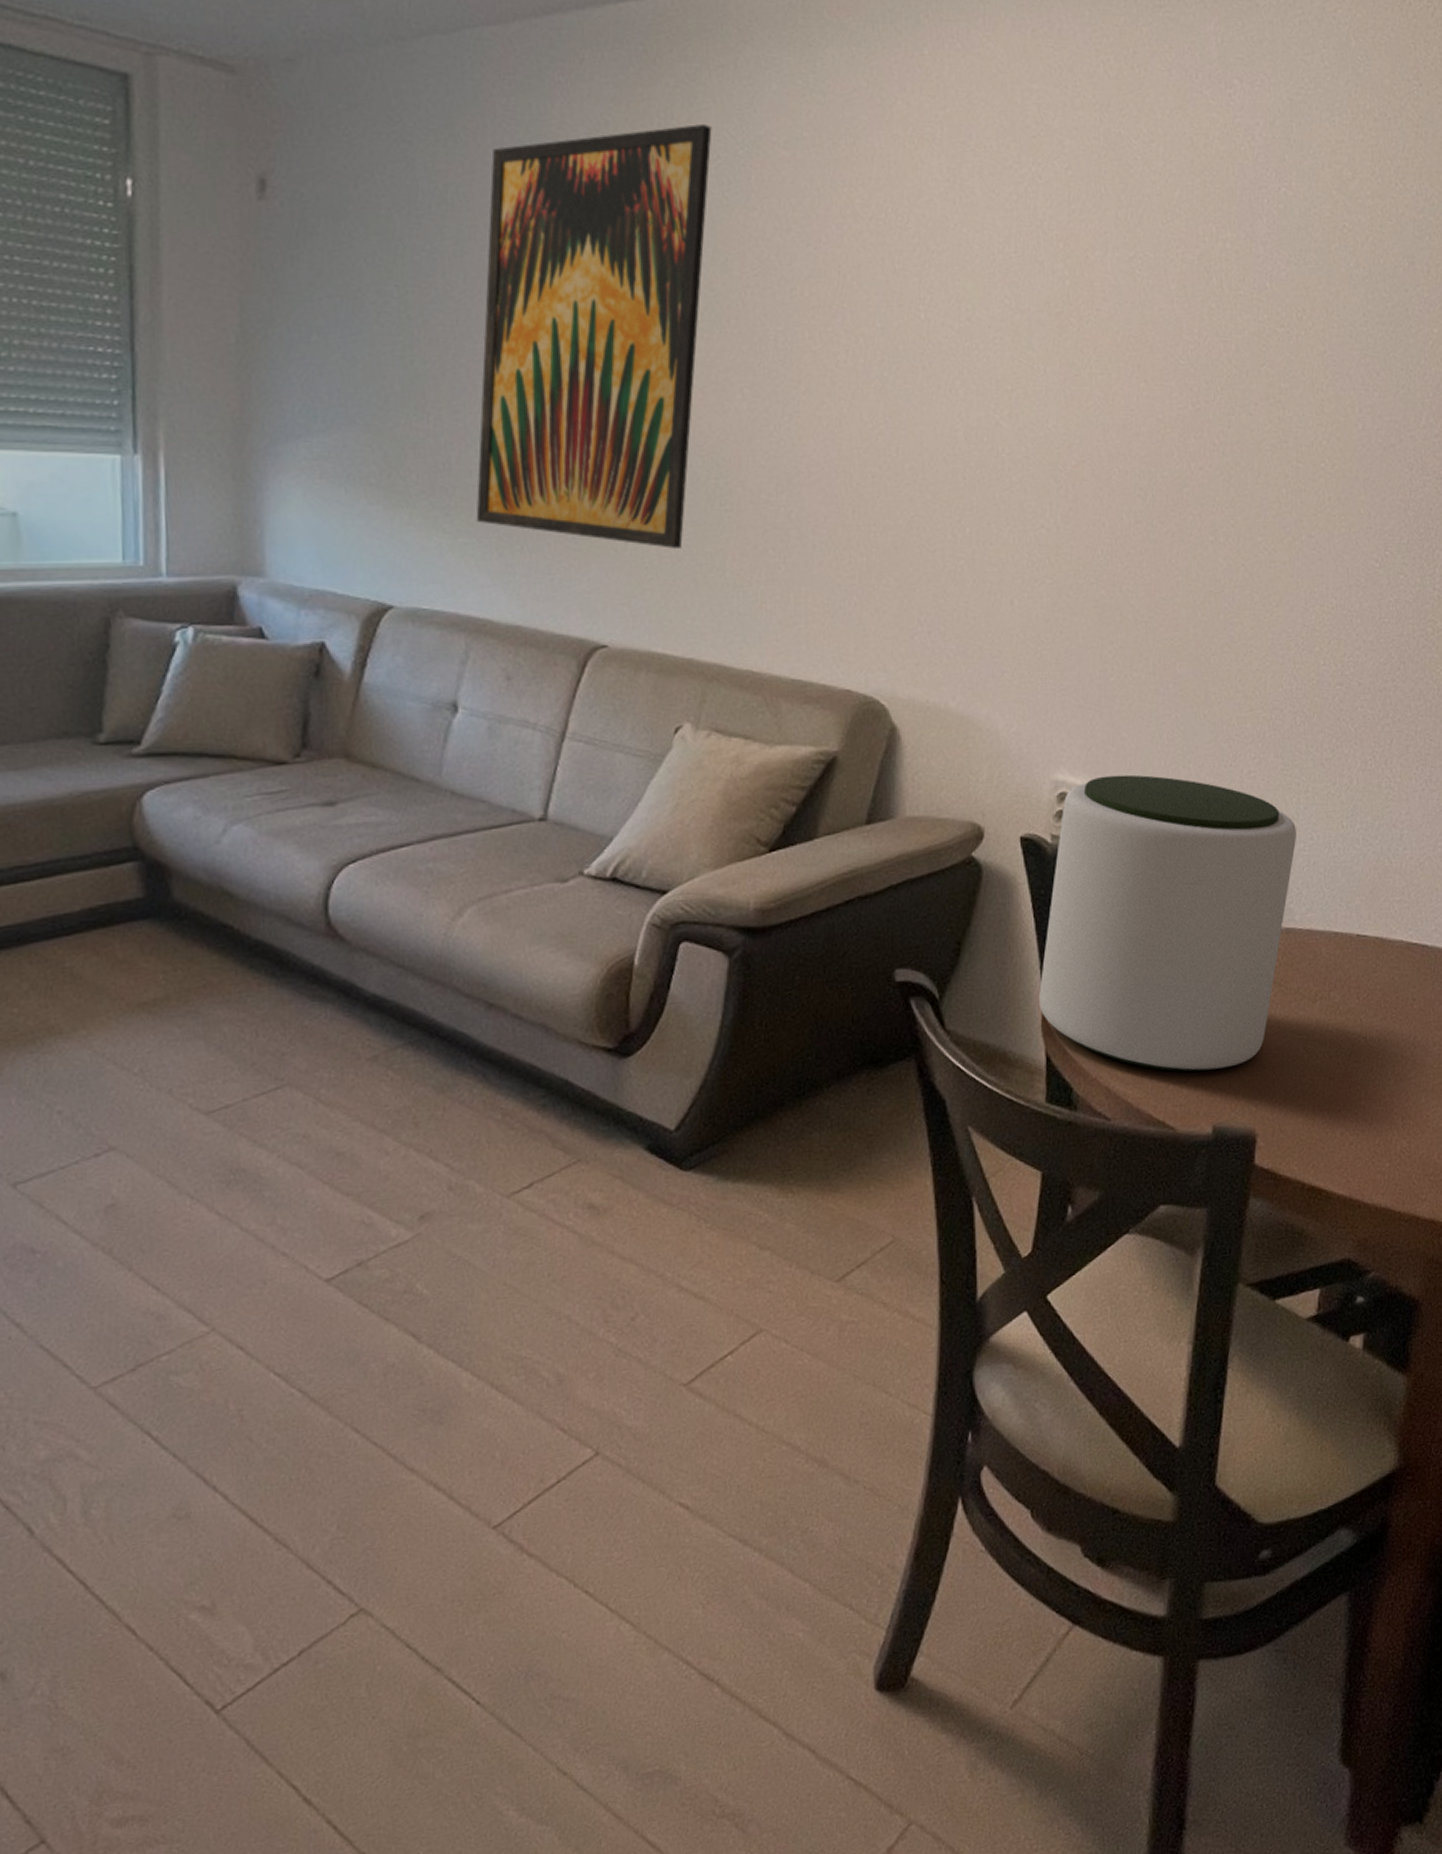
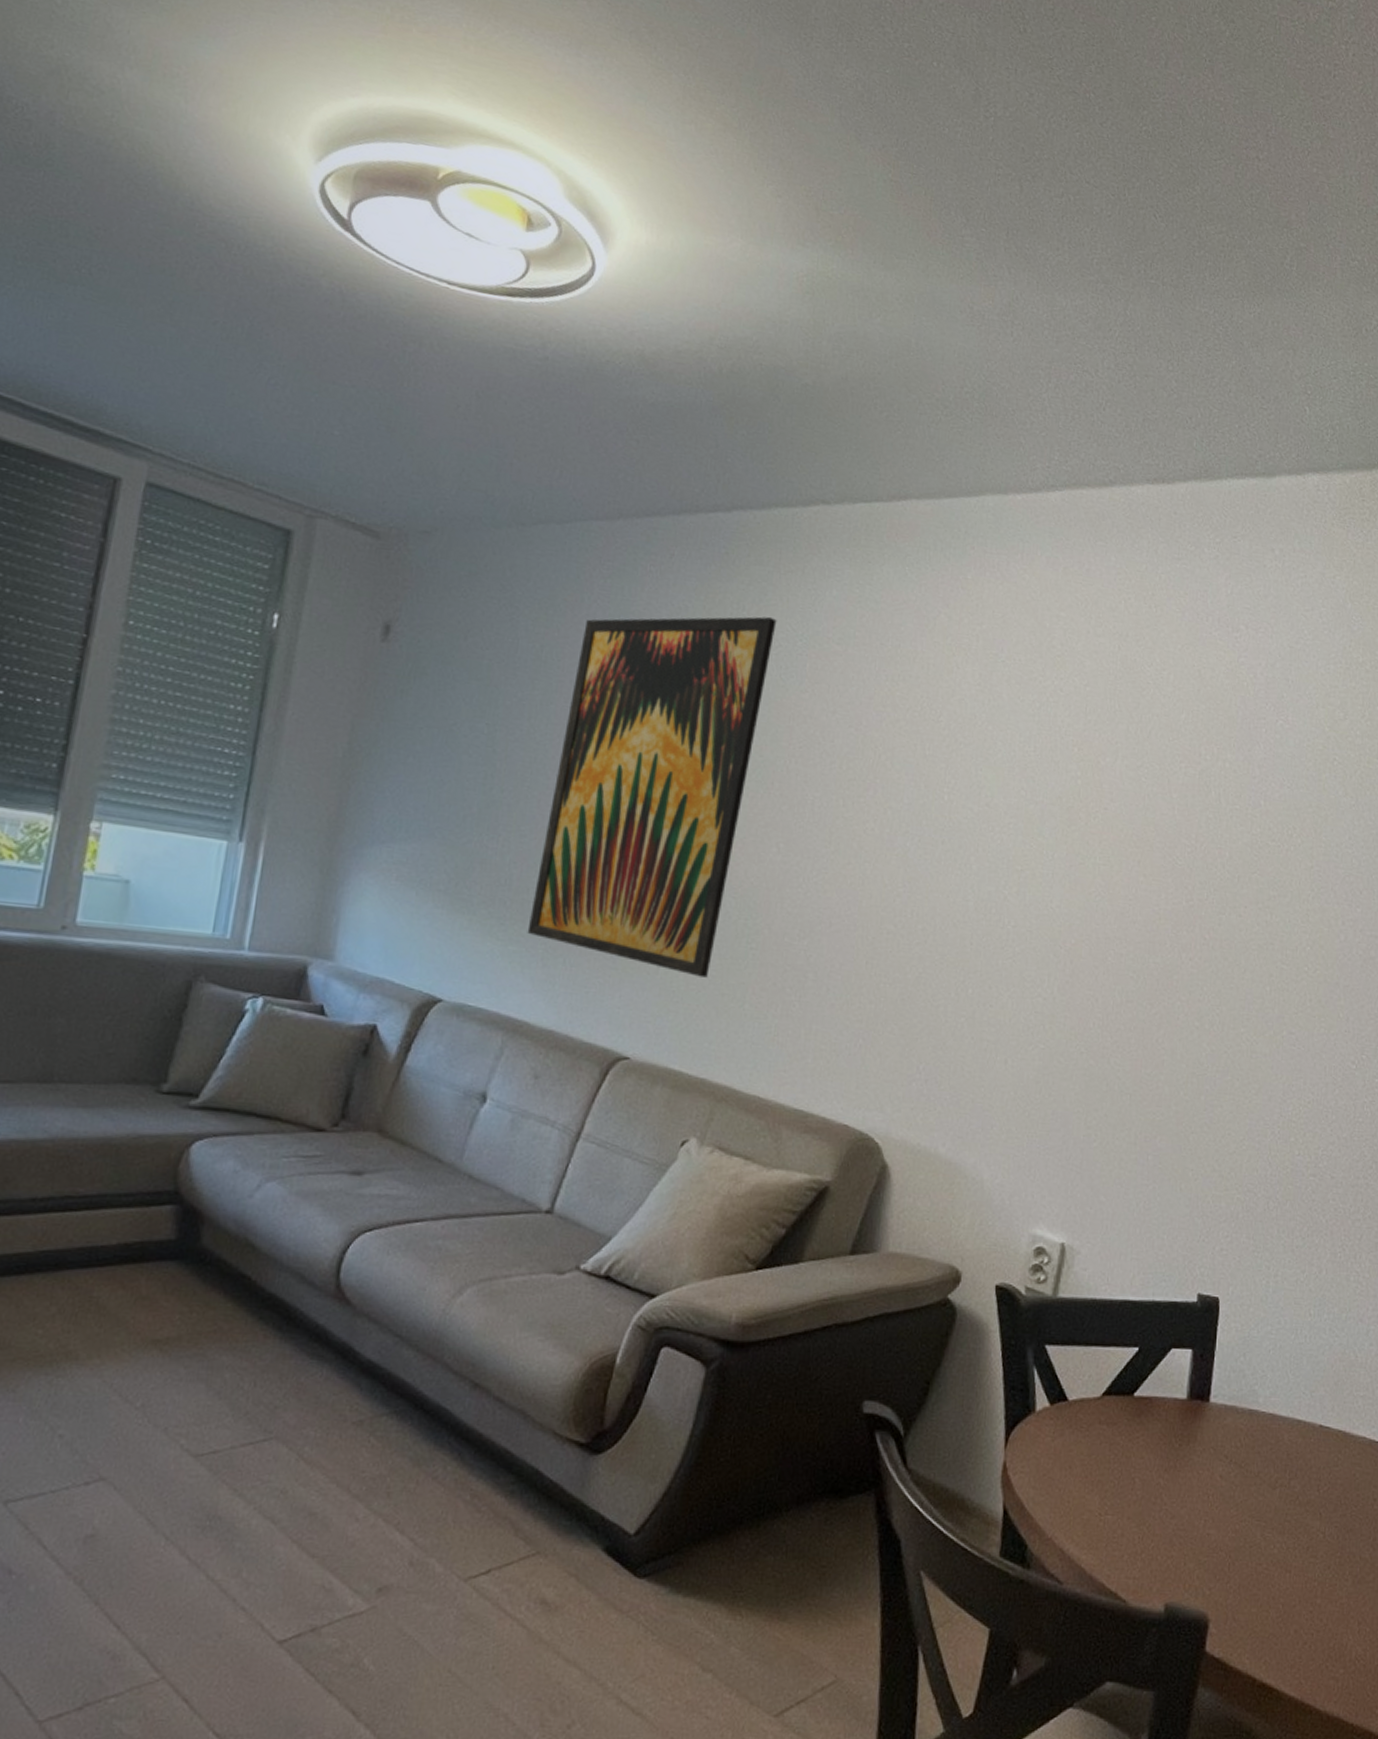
plant pot: present [1039,774,1297,1073] -> none [1001,1236,1265,1546]

